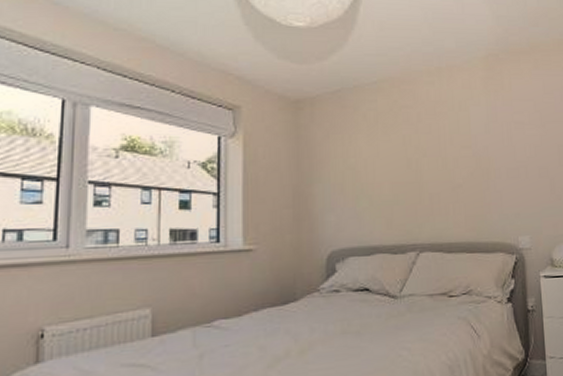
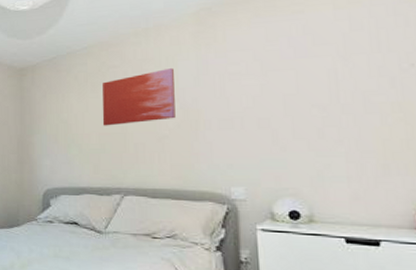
wall art: none [394,113,469,174] -> present [102,68,176,126]

